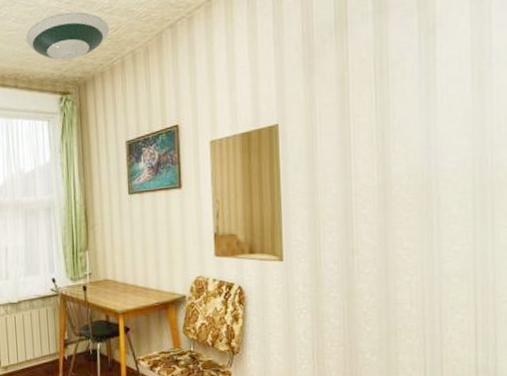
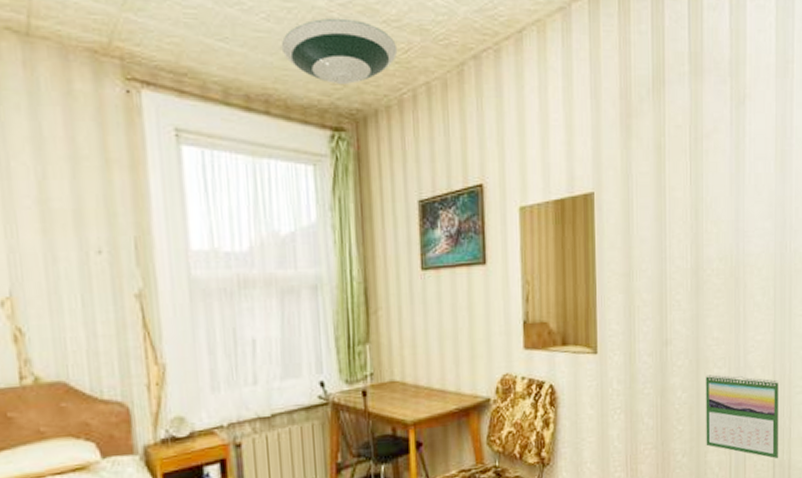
calendar: none [395,282,483,365] -> present [705,374,780,459]

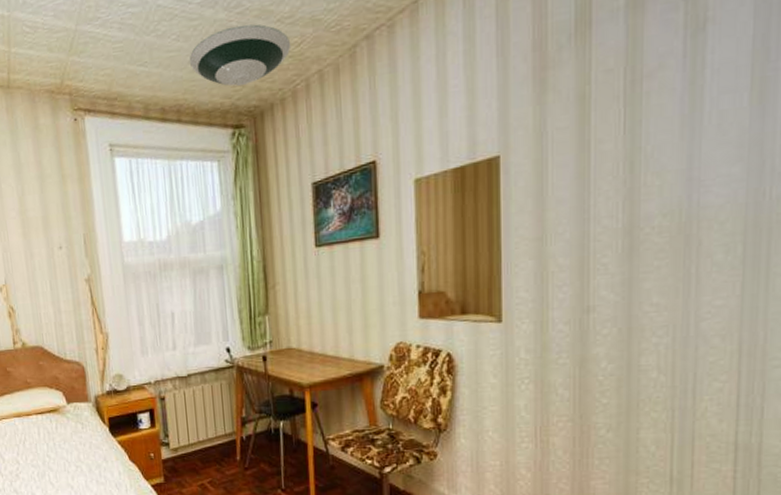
calendar: present [705,374,780,459] -> none [638,344,747,442]

